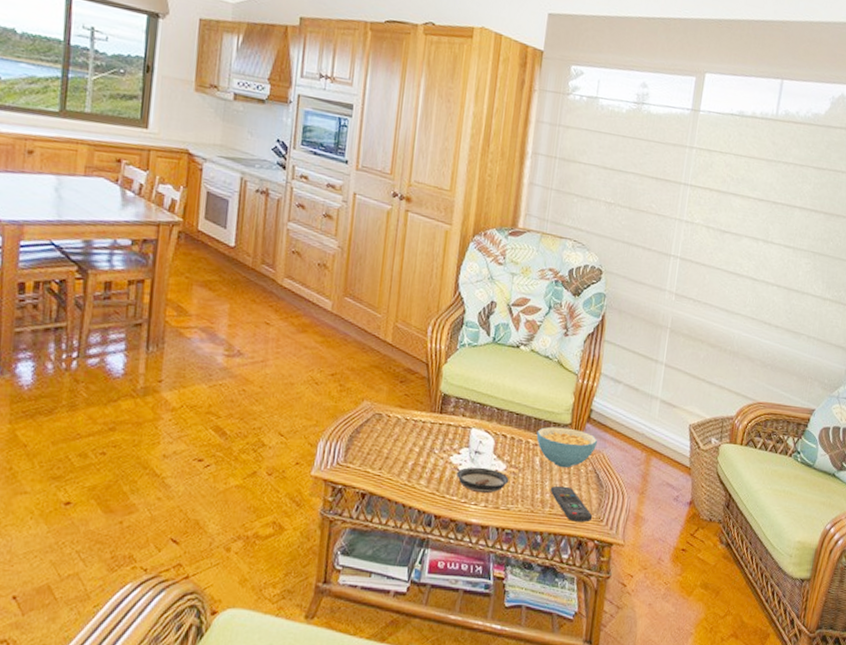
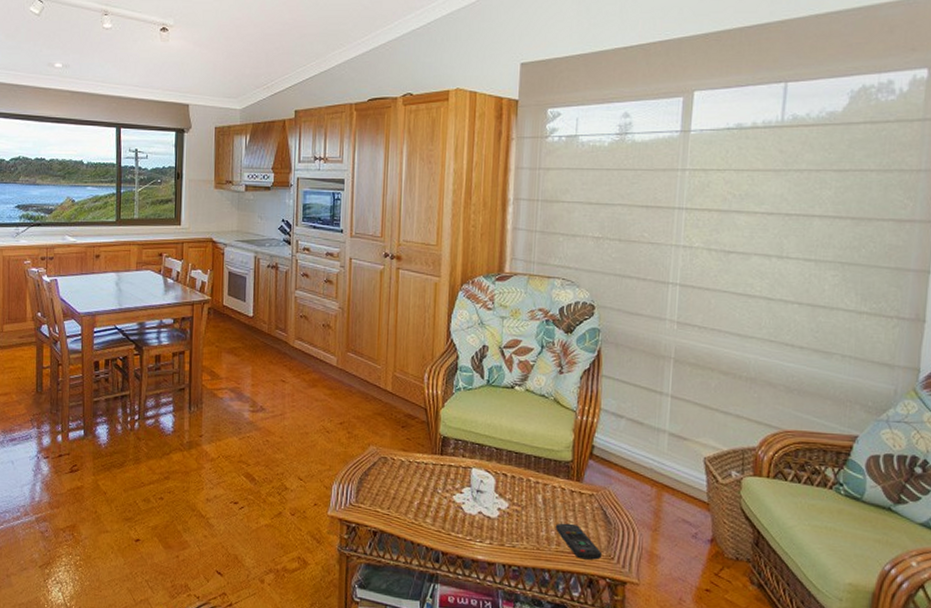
saucer: present [456,467,509,494] -> none [459,505,513,531]
cereal bowl: present [536,426,597,468] -> none [537,464,601,506]

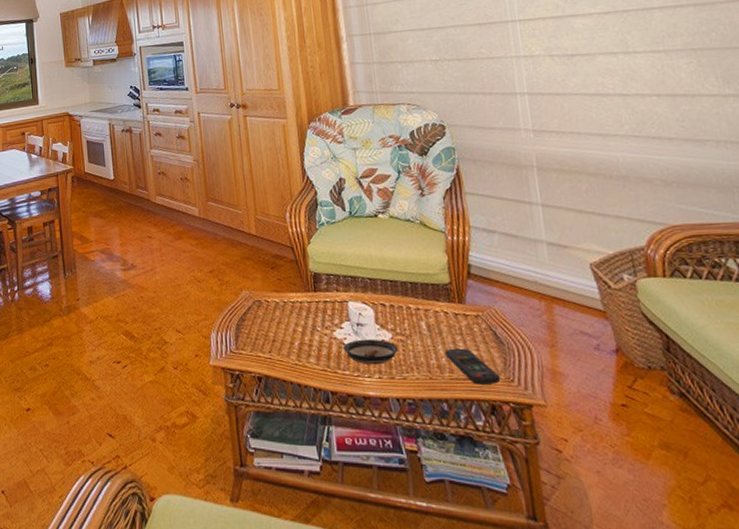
saucer: none [459,505,513,531] -> present [342,339,399,365]

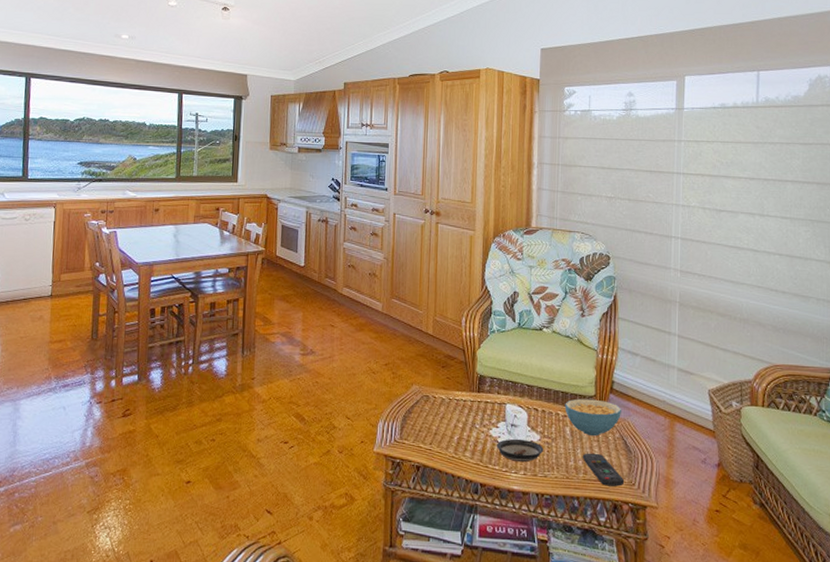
cereal bowl: none [415,287,485,330] -> present [565,398,621,437]

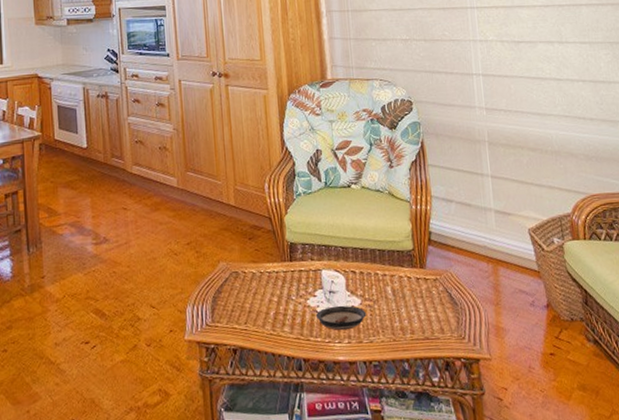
cereal bowl: present [565,398,621,437] -> none [383,253,443,293]
remote control: present [582,453,625,487] -> none [407,310,454,344]

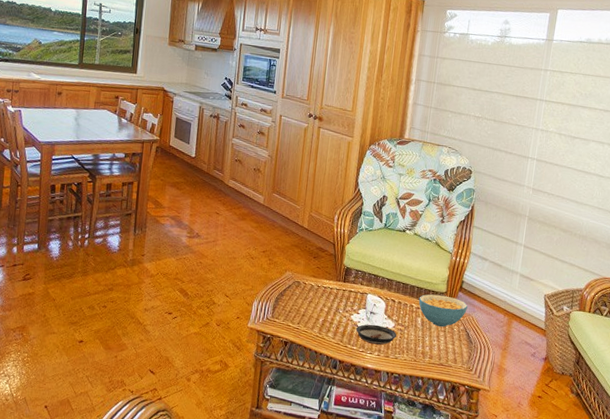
cereal bowl: none [383,253,443,293] -> present [418,294,468,327]

